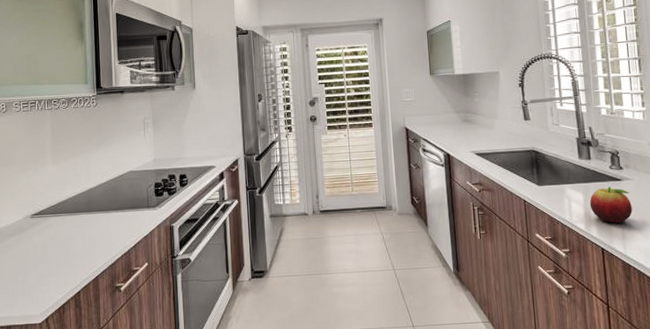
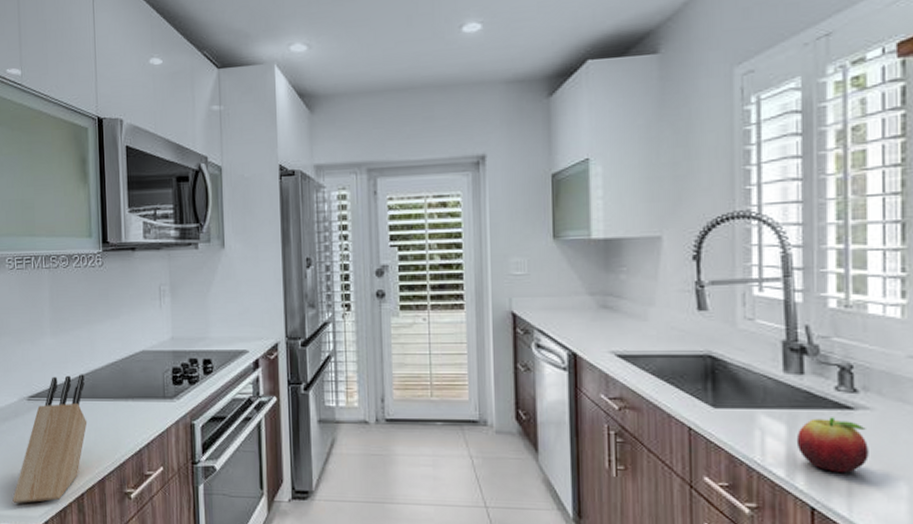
knife block: none [16,193,84,306] -> present [12,374,87,504]

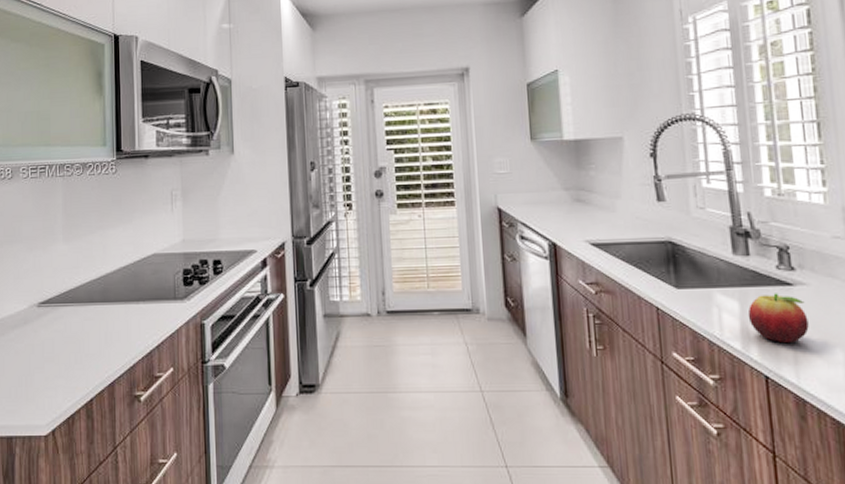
knife block: present [12,374,87,504] -> none [19,278,98,414]

